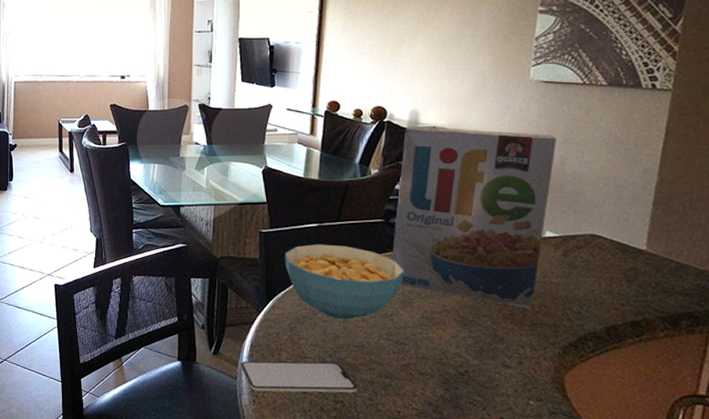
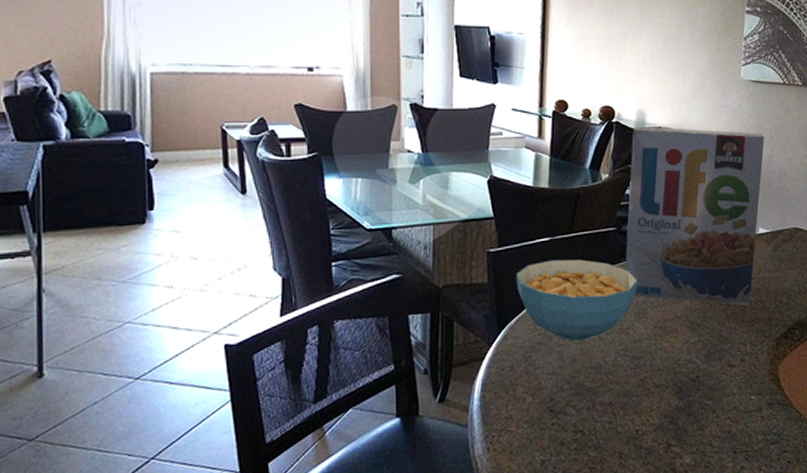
smartphone: present [240,361,358,393] -> none [471,389,597,437]

